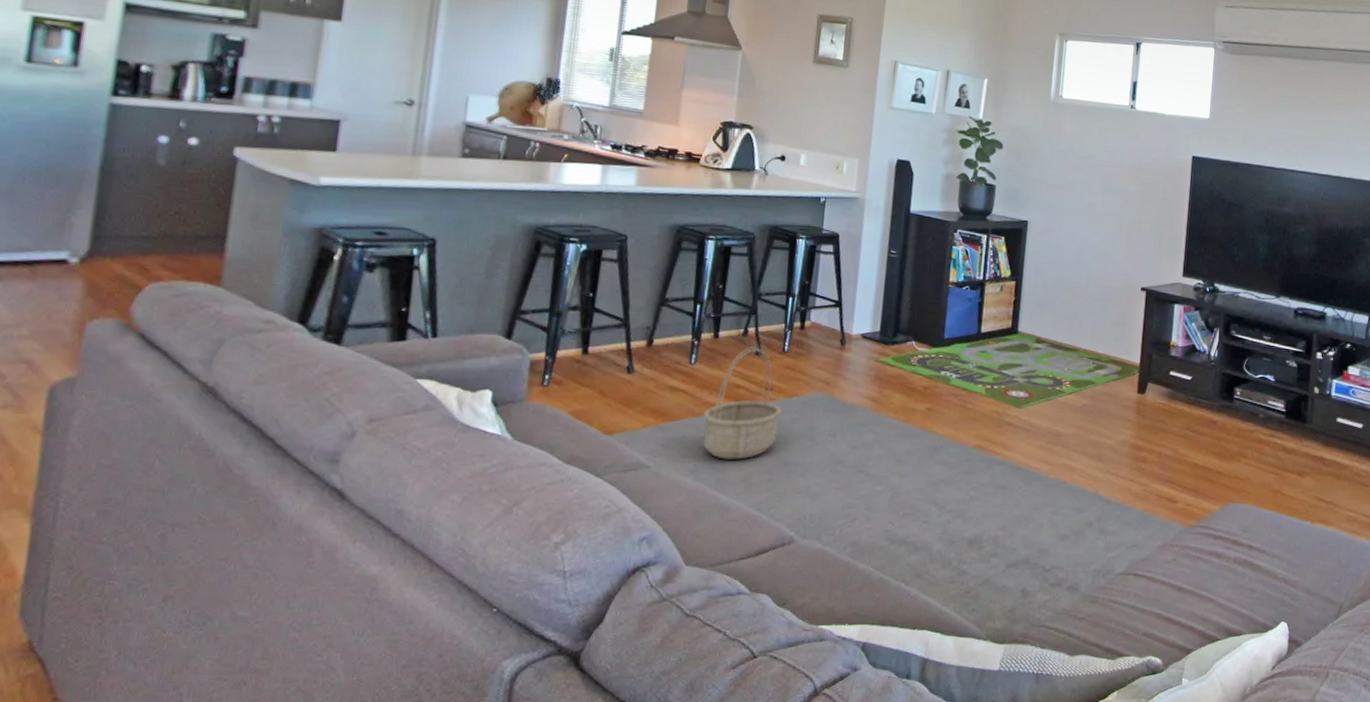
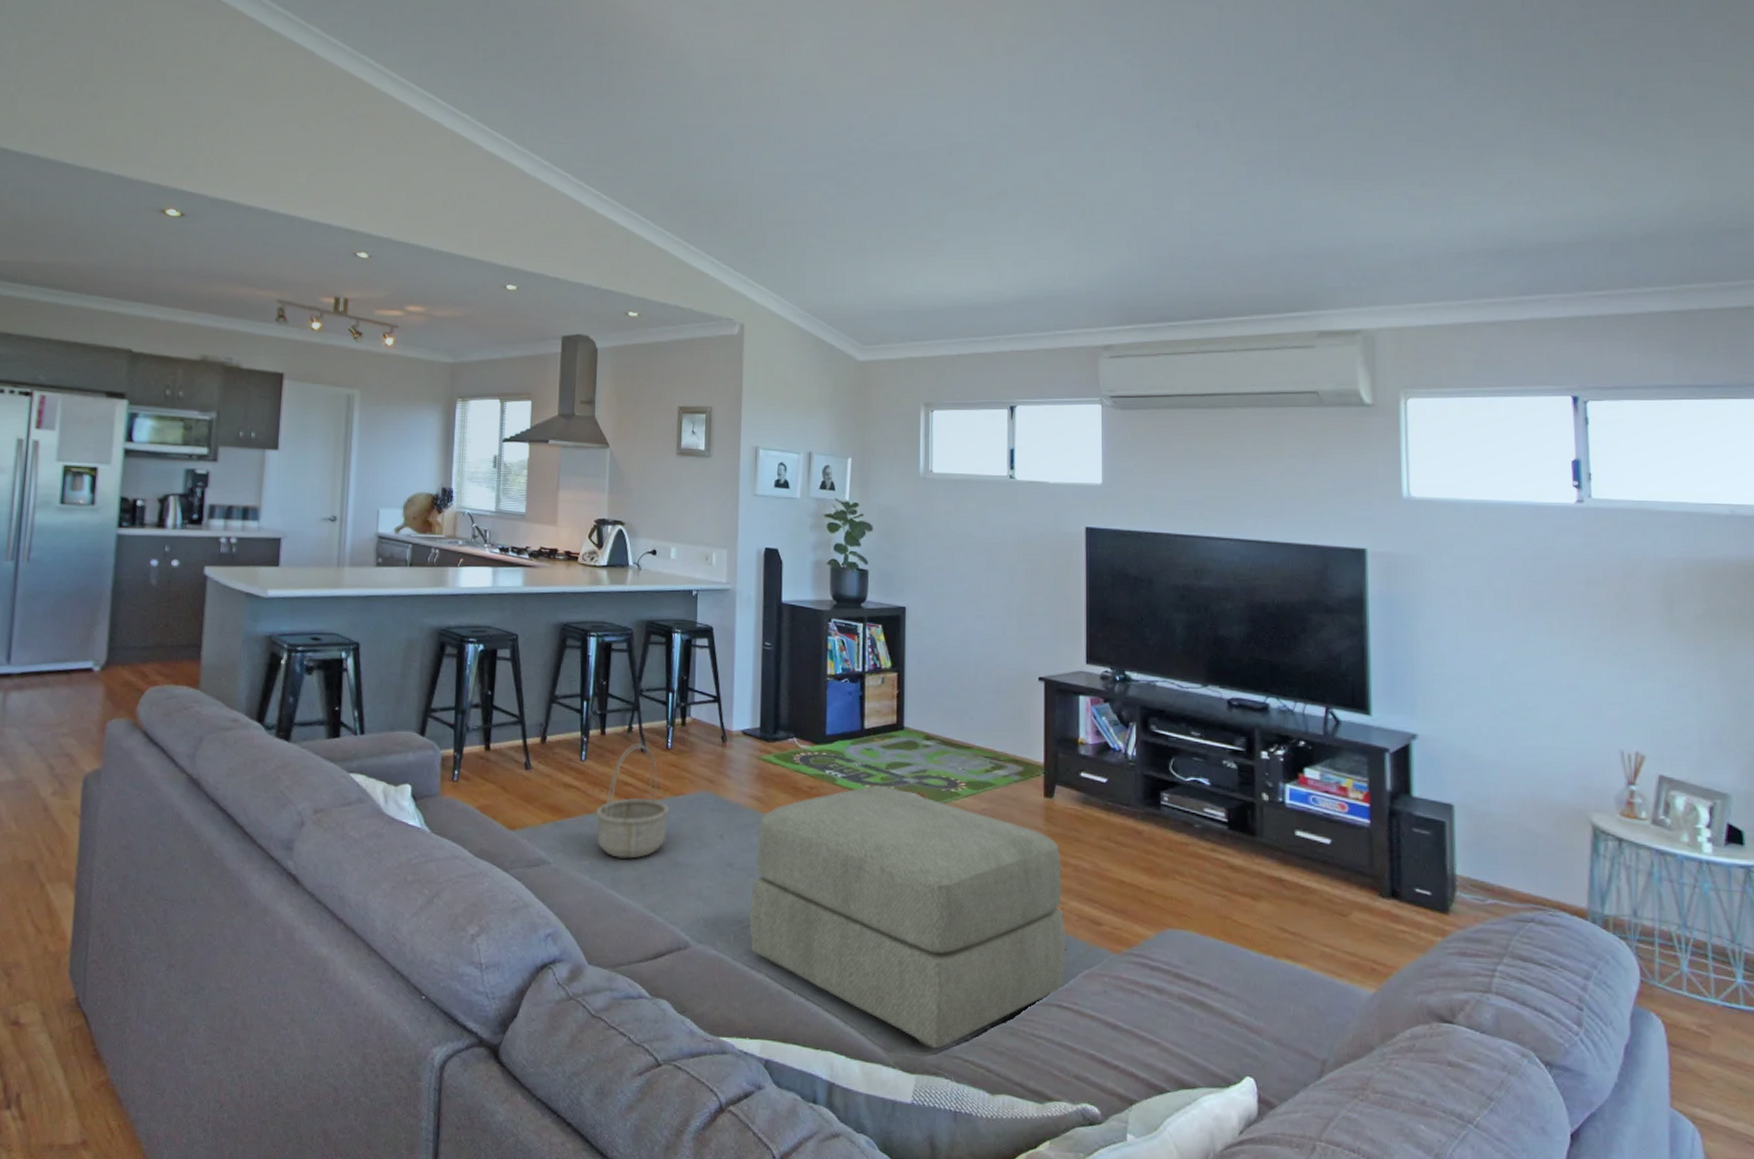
ottoman: none [856,384,1148,622] -> present [749,785,1067,1051]

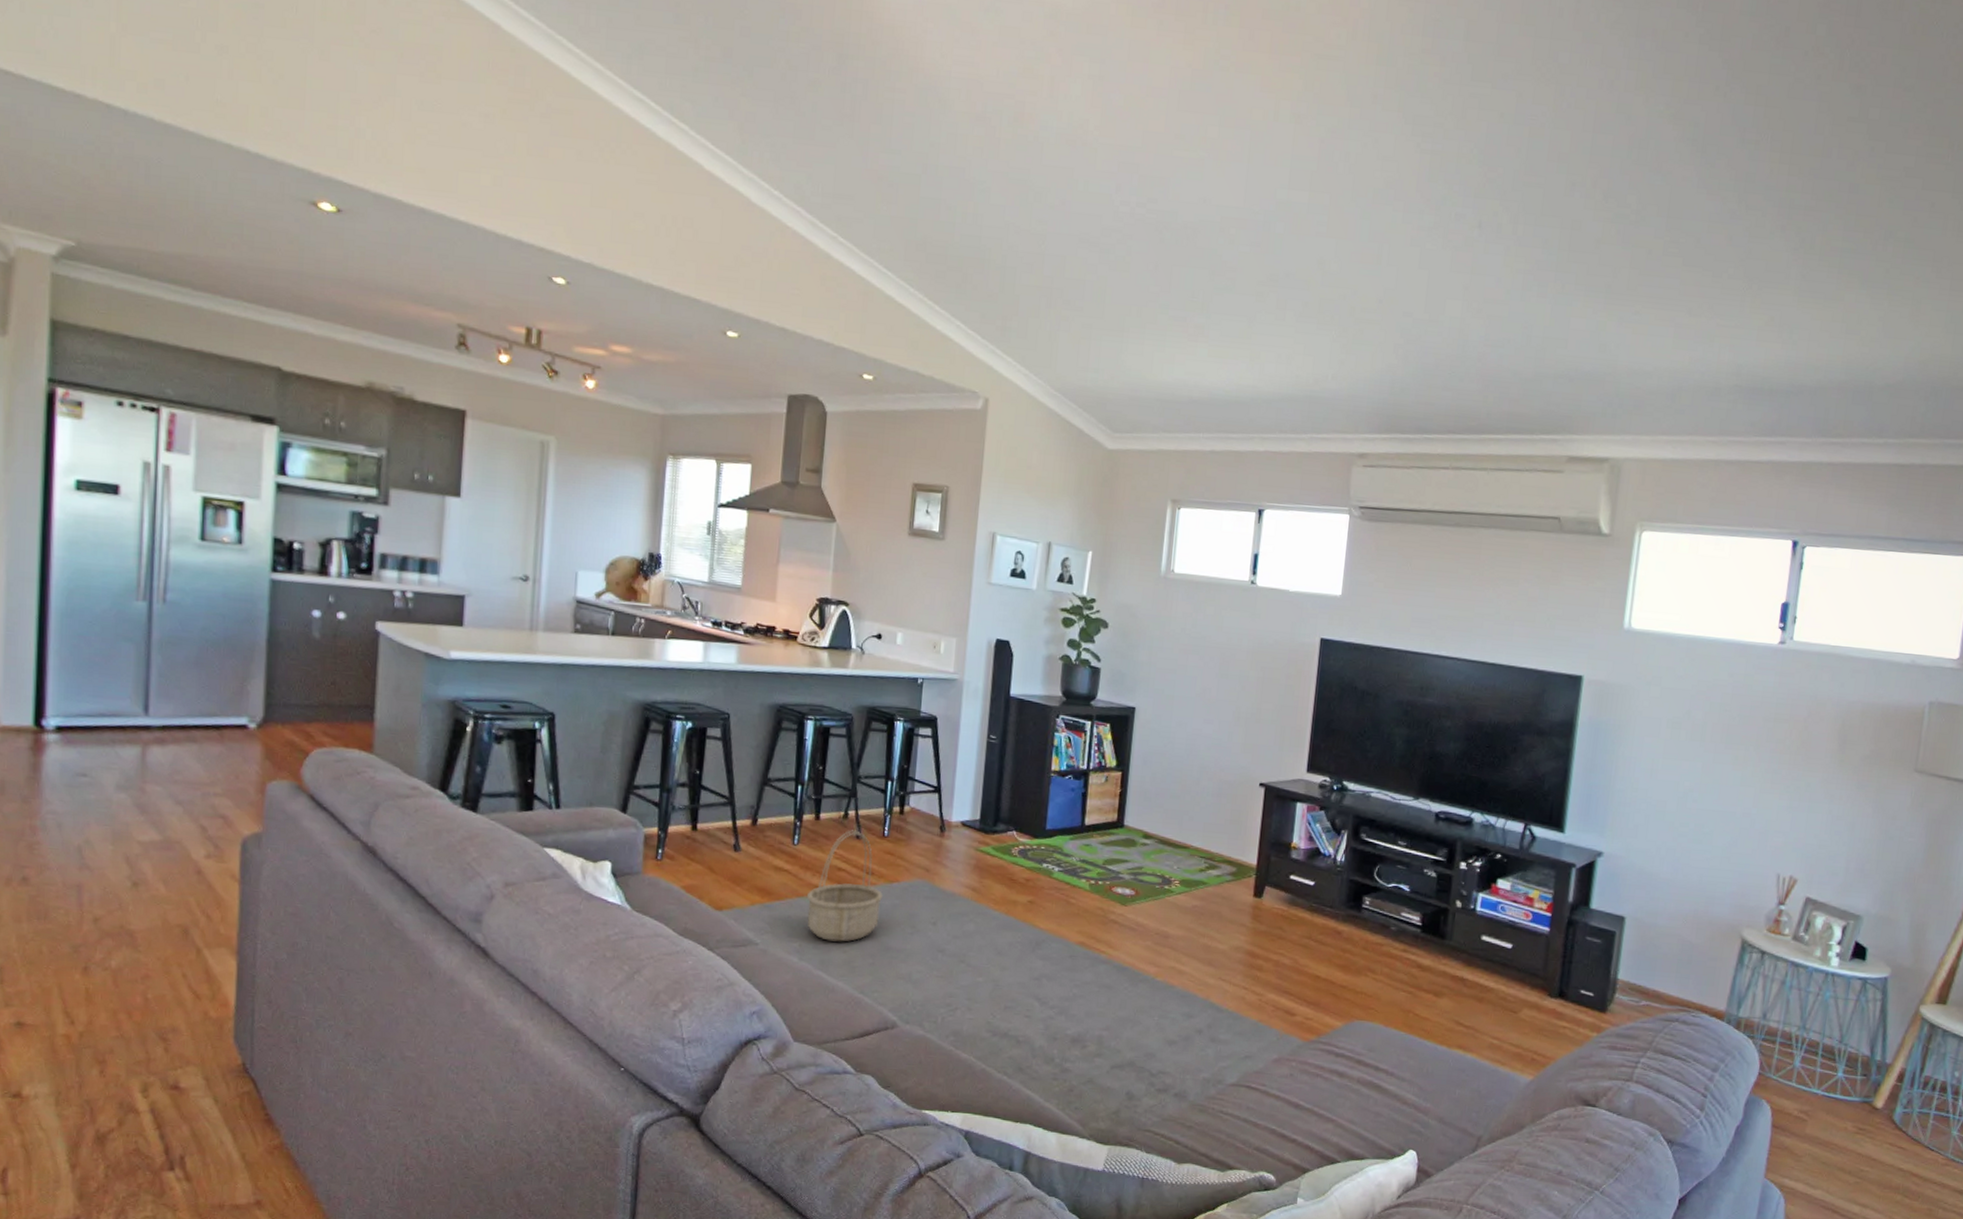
ottoman: present [749,785,1067,1051] -> none [957,879,1264,1125]

